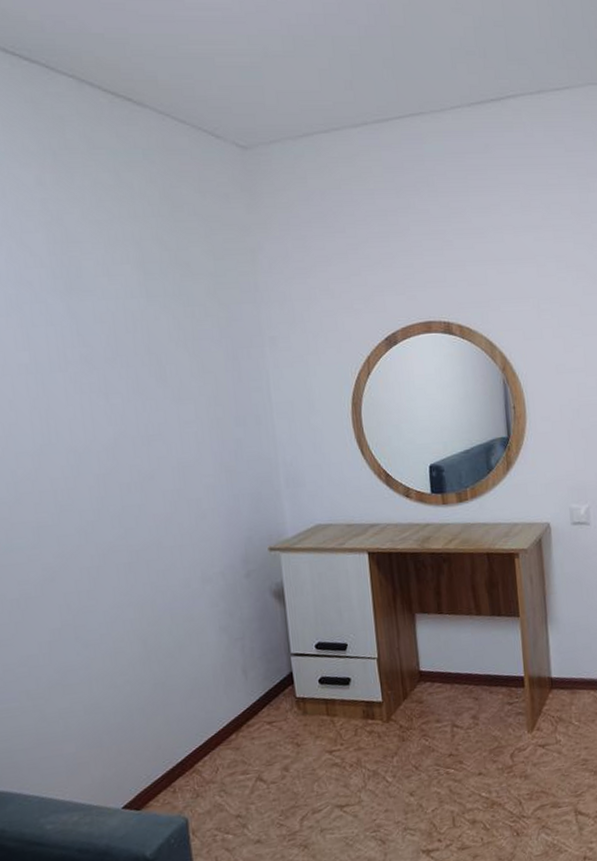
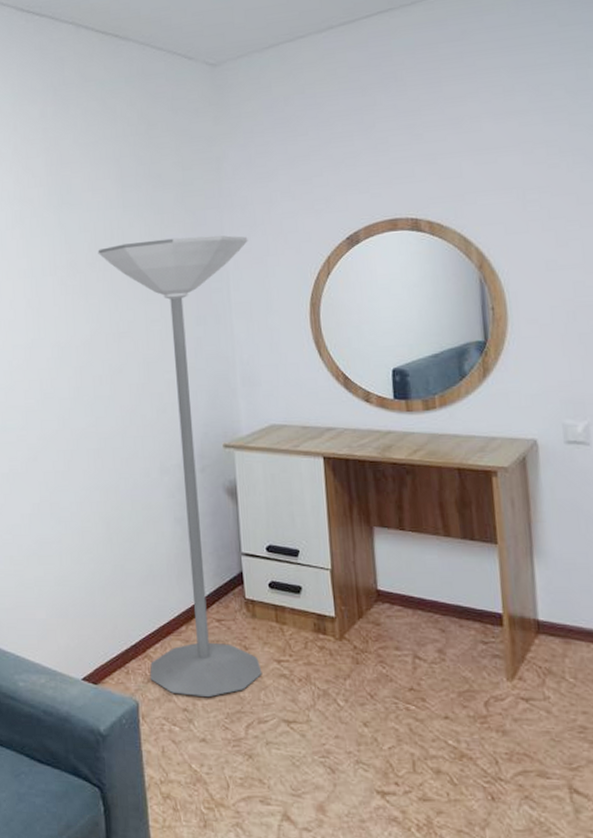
floor lamp: none [118,331,315,803] -> present [98,235,262,698]

